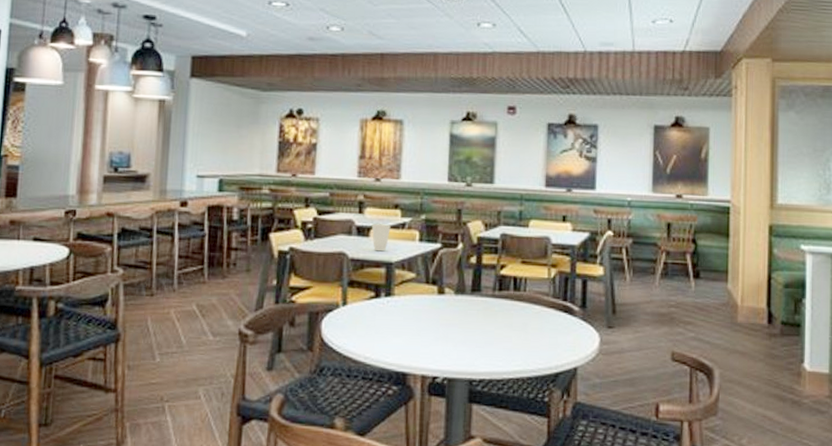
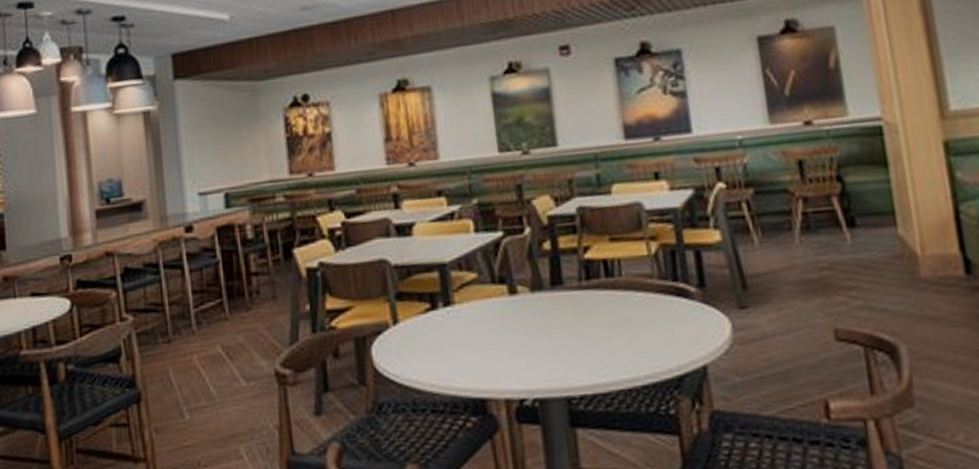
cup: present [371,224,391,252] -> none [412,217,437,252]

